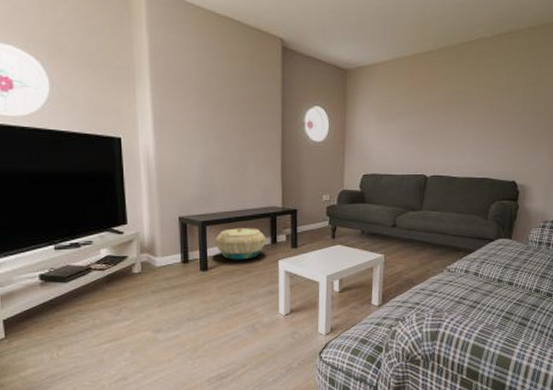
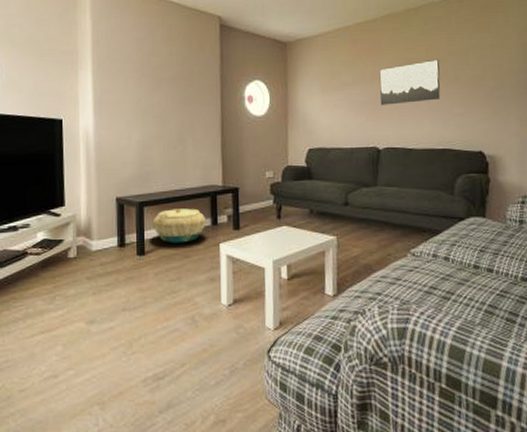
wall art: none [430,93,487,136] -> present [379,59,441,105]

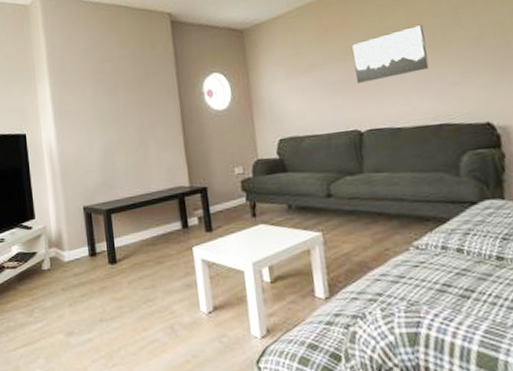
basket: present [152,208,207,243] -> none [121,212,177,250]

